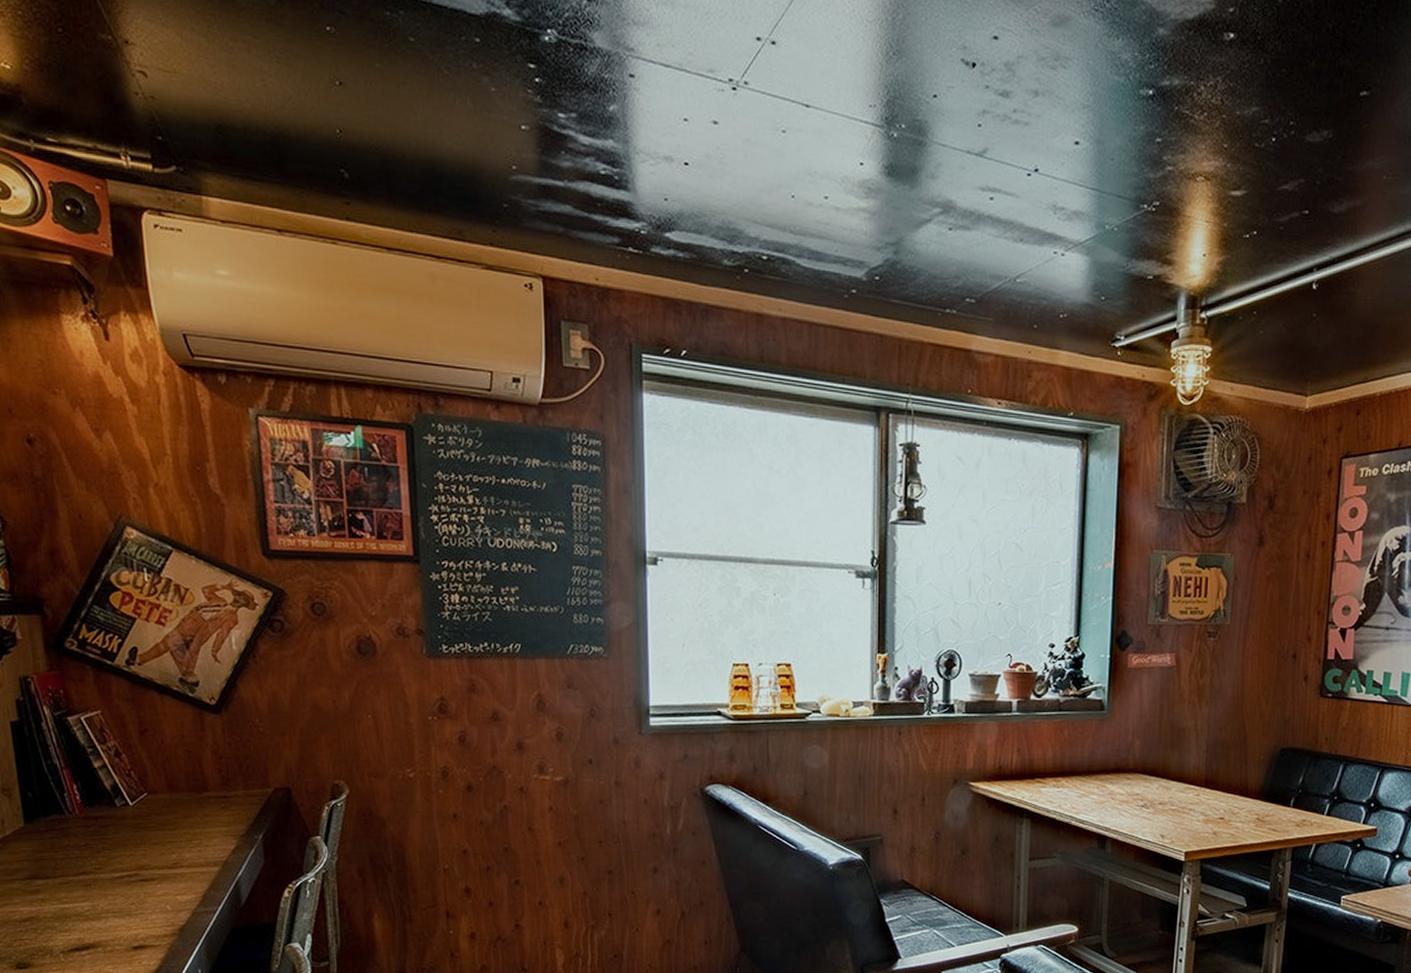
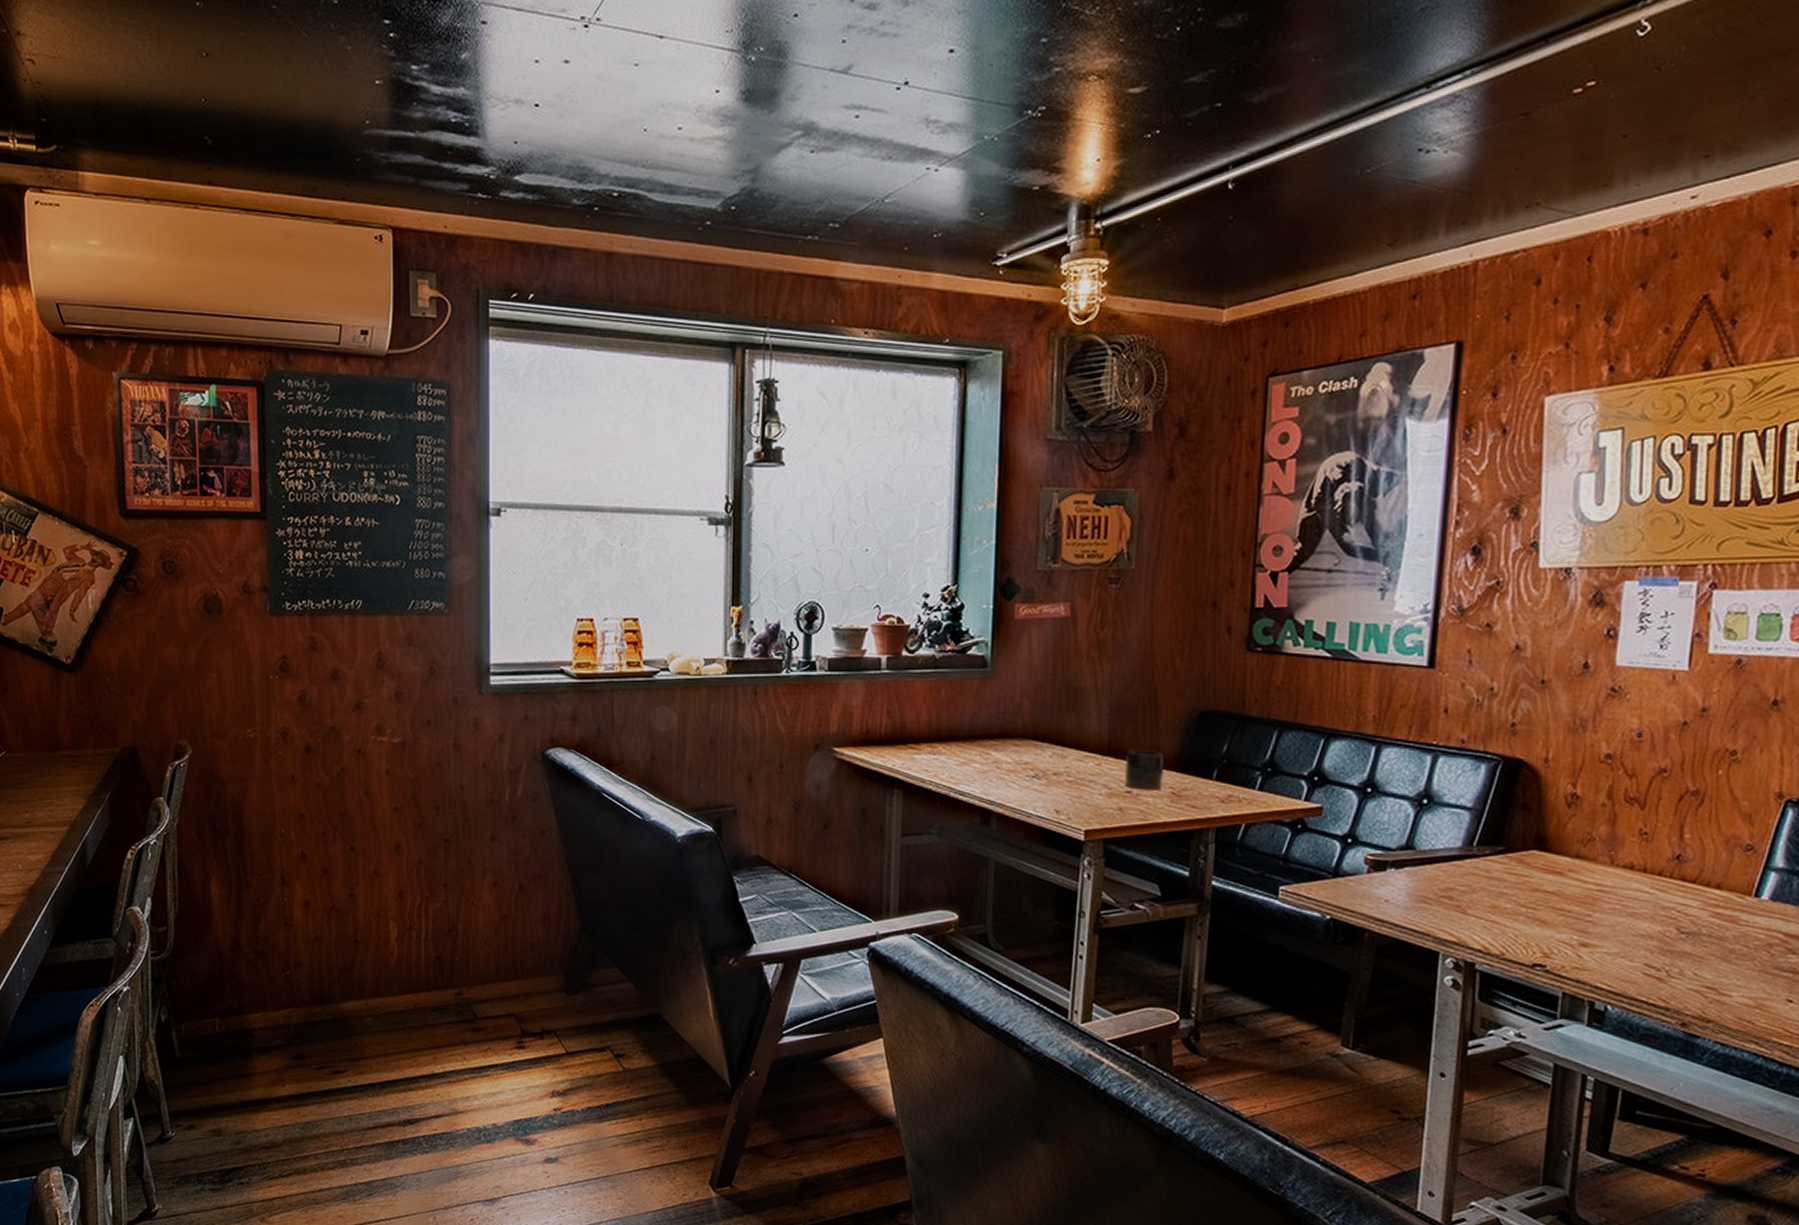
mug: none [1218,782,1251,817] -> present [1124,750,1164,790]

